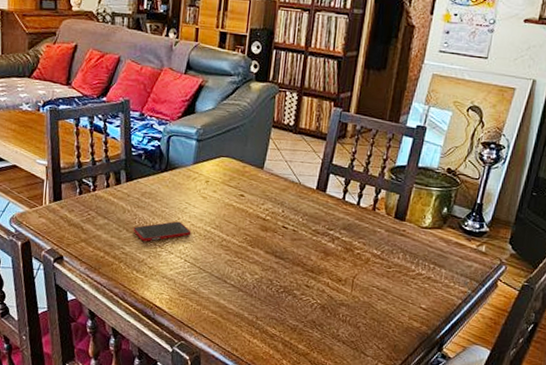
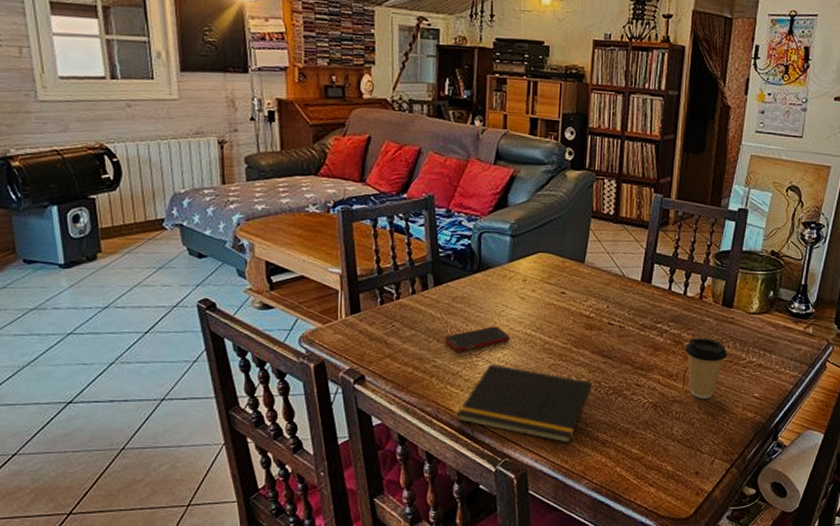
notepad: none [140,254,265,334] -> present [456,363,592,443]
coffee cup: none [355,246,397,305] -> present [685,338,728,399]

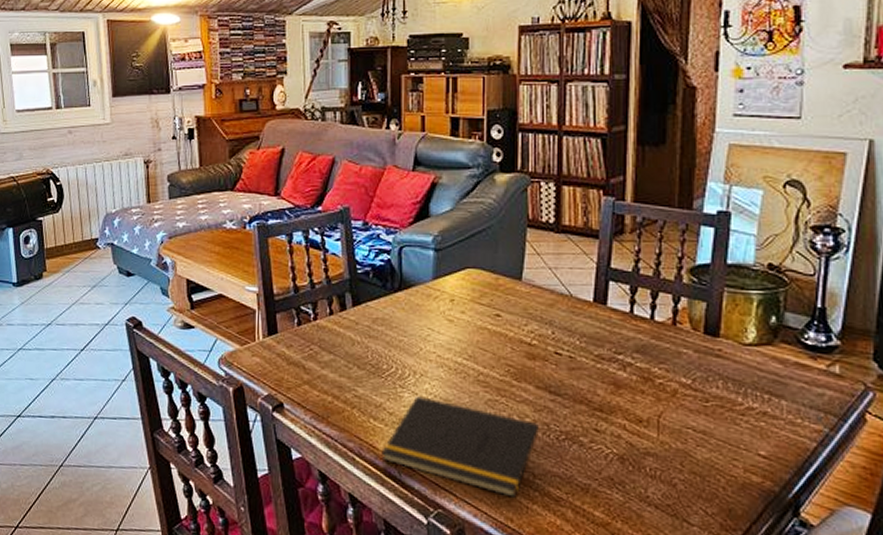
cell phone: present [444,326,510,352] -> none [366,352,438,381]
coffee cup: present [685,338,728,399] -> none [657,374,717,454]

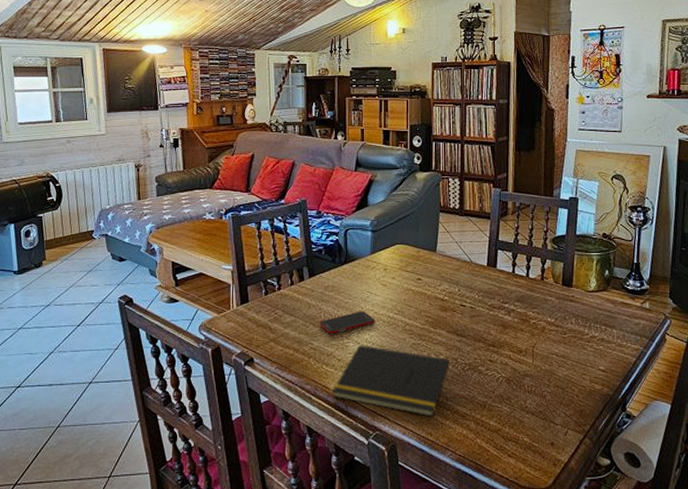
cell phone: none [366,352,438,381] -> present [319,311,375,335]

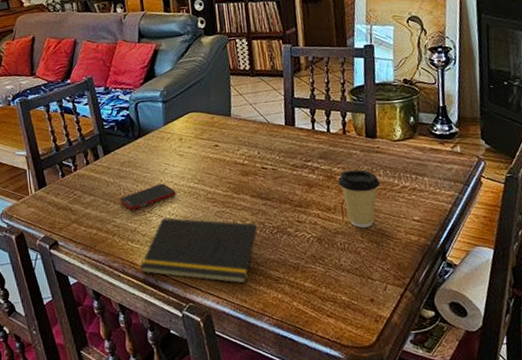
coffee cup: none [532,316,571,372] -> present [338,169,381,228]

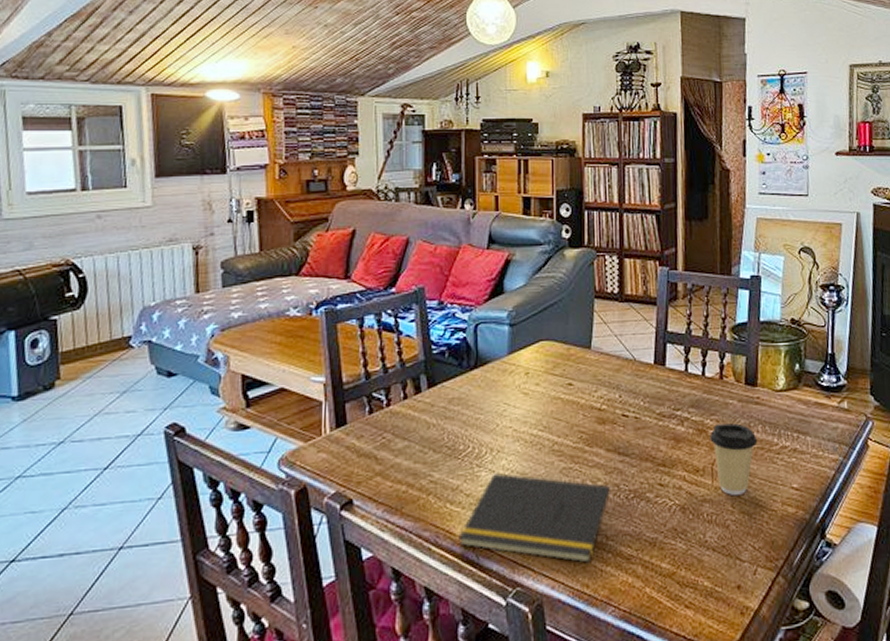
cell phone: present [120,183,176,211] -> none [442,429,515,463]

